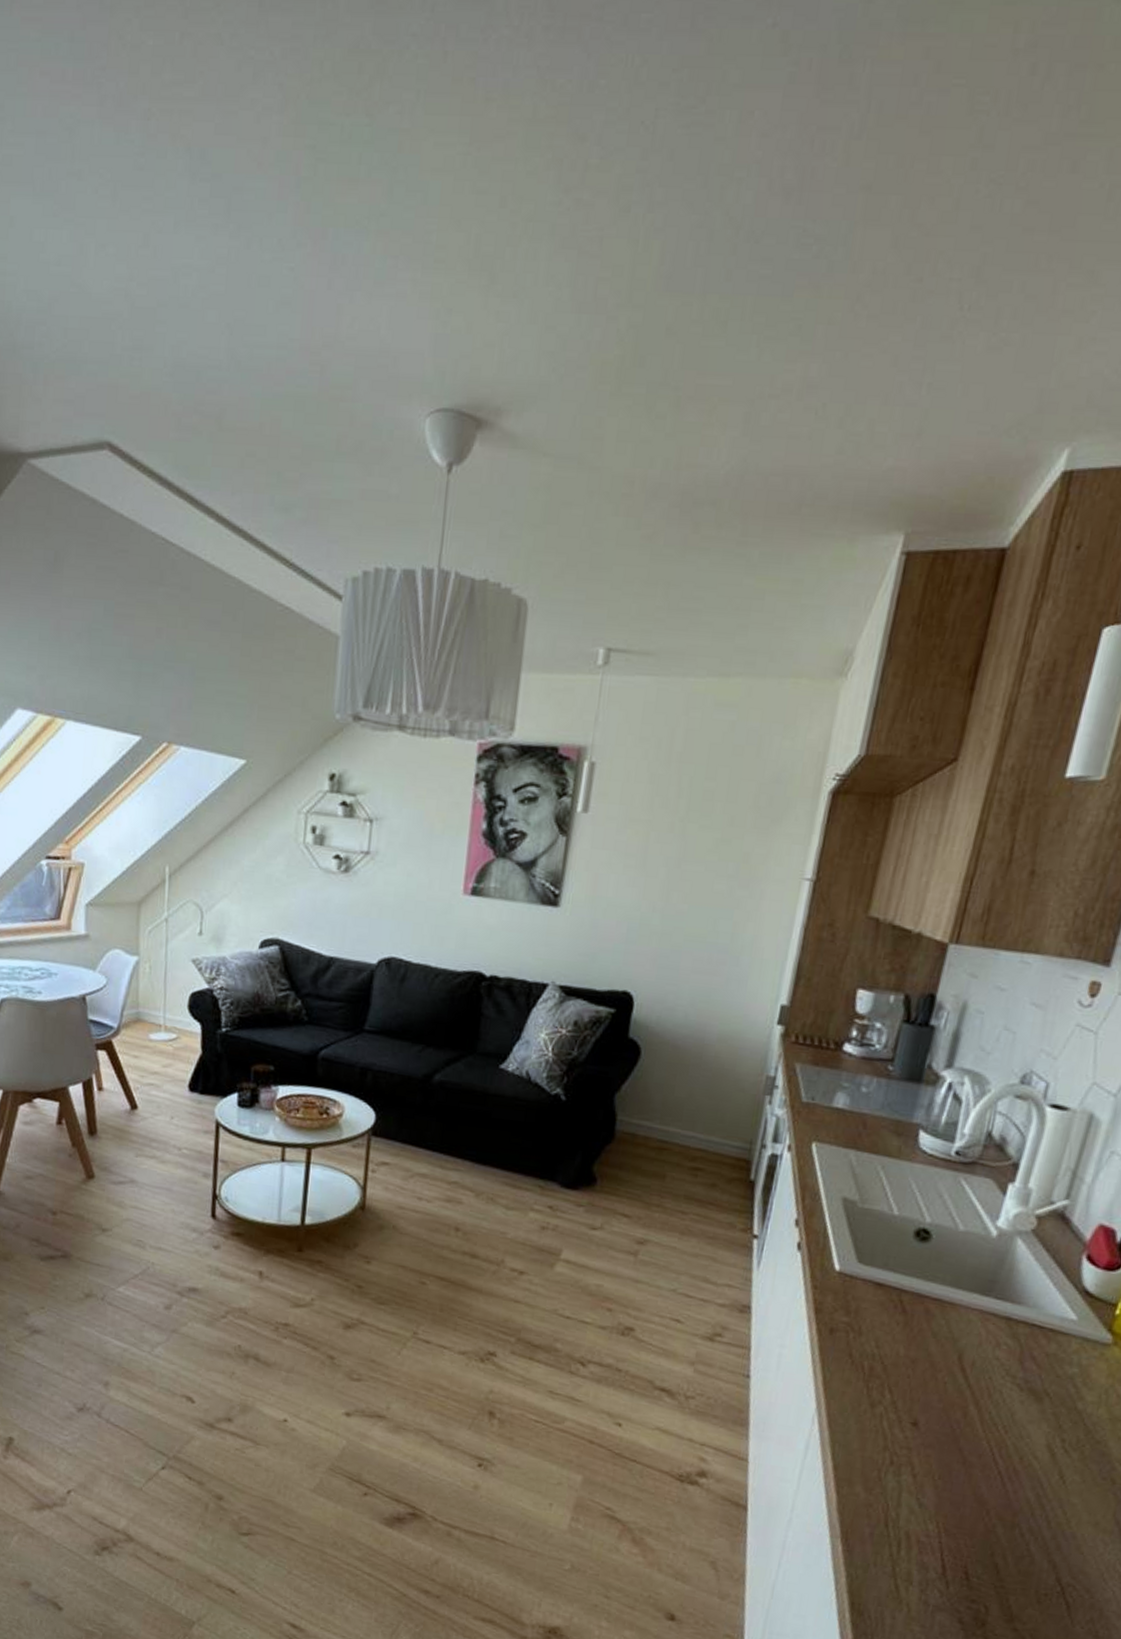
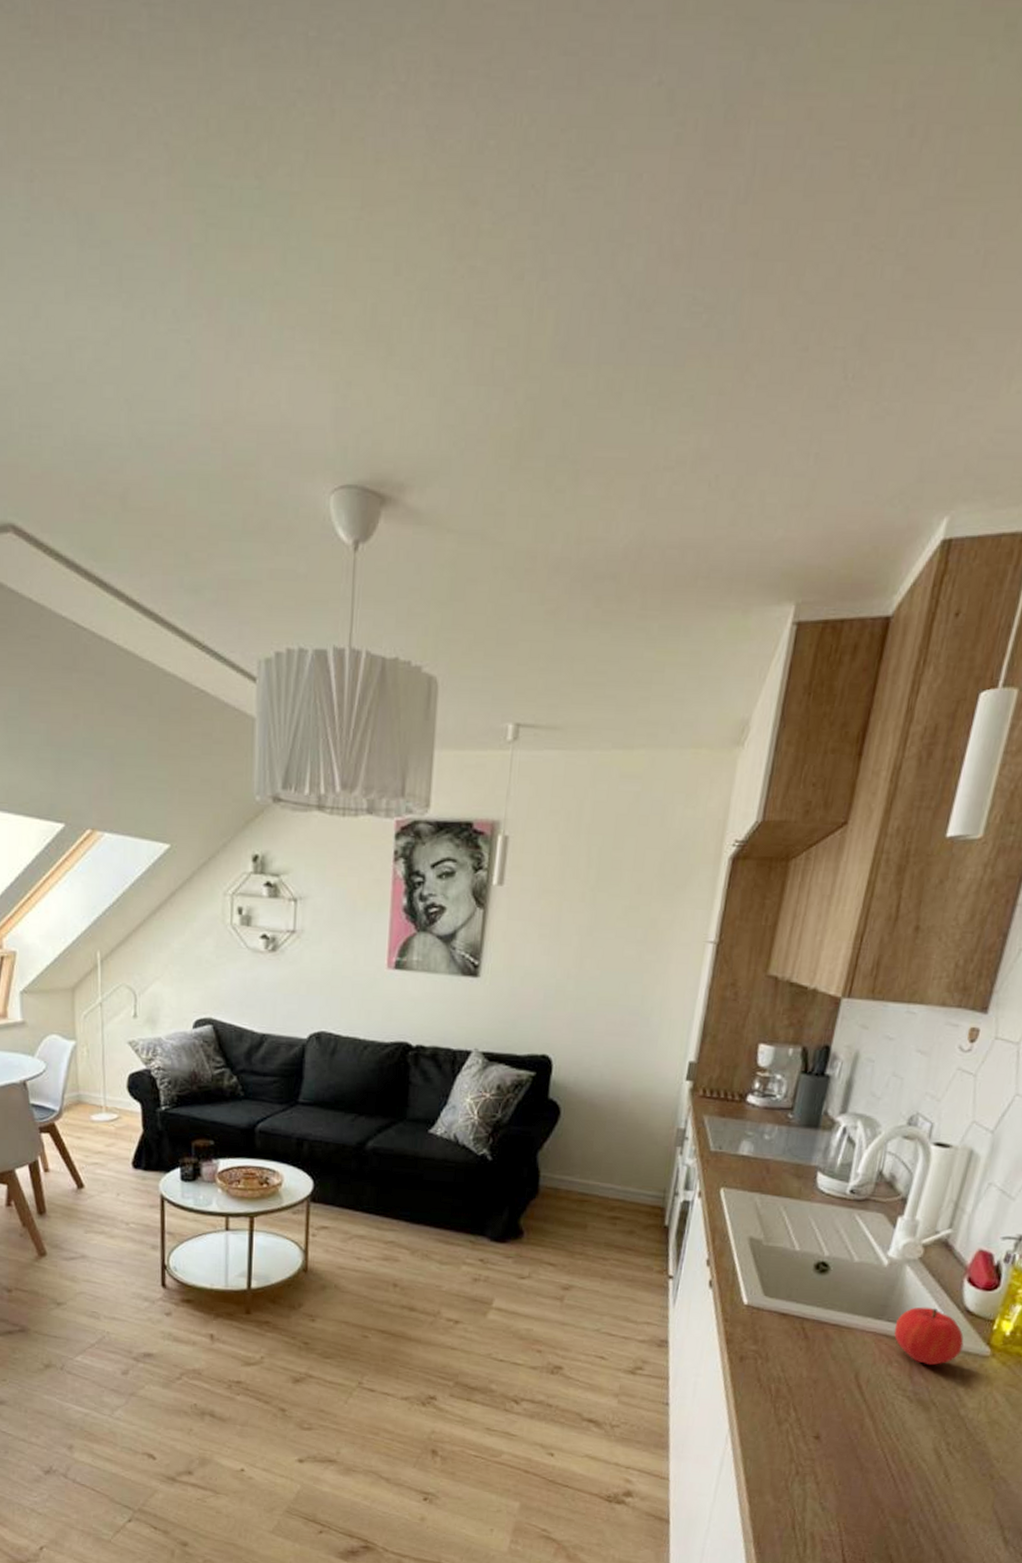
fruit: none [1002,1284,1082,1351] -> present [894,1307,964,1366]

